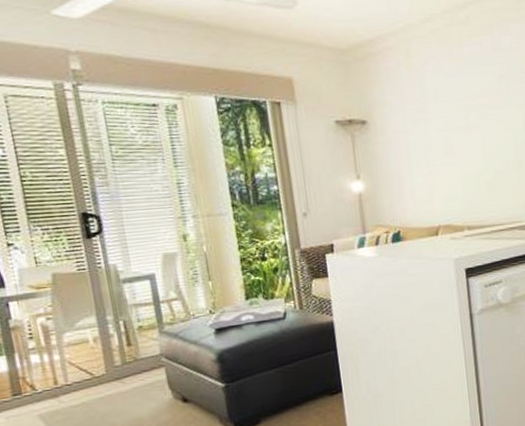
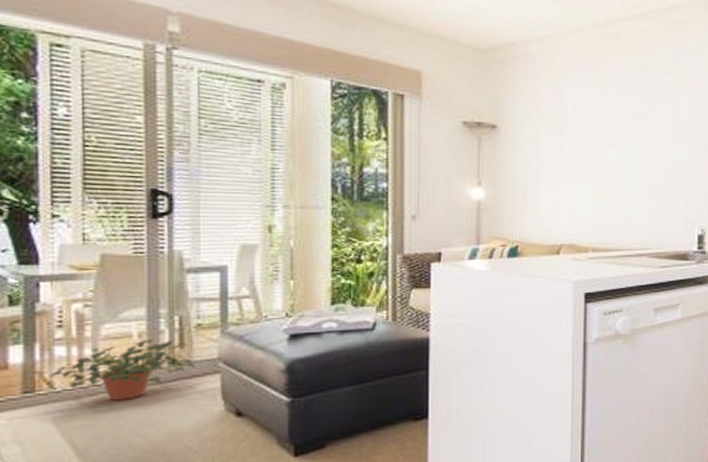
potted plant: none [30,342,143,397] -> present [49,339,194,401]

